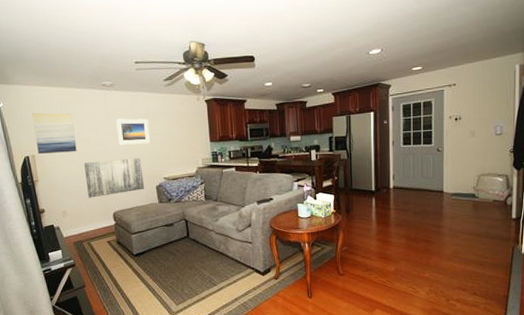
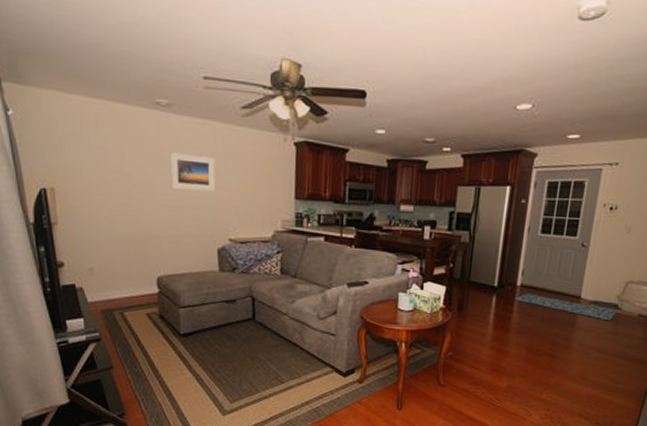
wall art: present [32,112,77,154] -> none [54,129,114,191]
wall art: present [83,157,144,198] -> none [122,206,202,255]
rug: none [390,193,475,208] -> present [514,293,617,321]

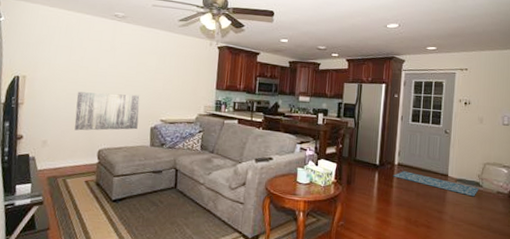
wall art: none [122,206,202,255] -> present [74,91,140,131]
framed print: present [170,152,216,192] -> none [118,51,155,82]

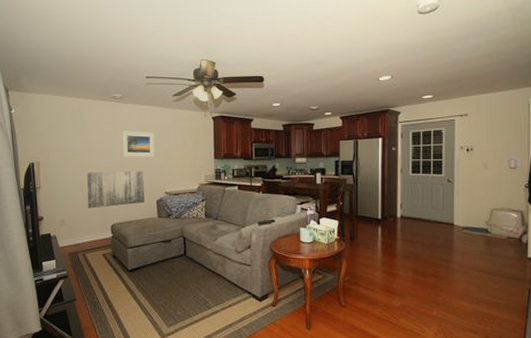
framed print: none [118,51,155,82] -> present [122,131,155,157]
rug: present [393,171,479,197] -> none [397,223,487,244]

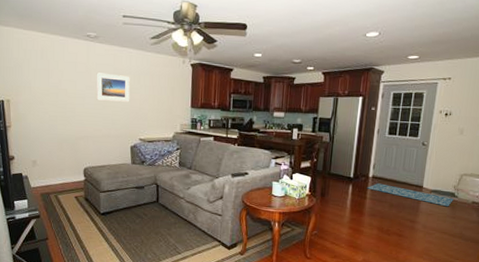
wall art: present [86,170,145,209] -> none [59,113,119,151]
rug: none [397,223,487,244] -> present [367,183,454,207]

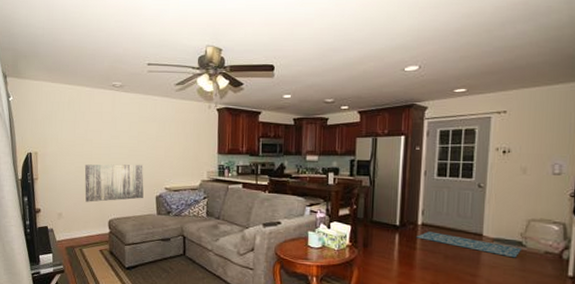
wall art: none [59,113,119,151] -> present [84,164,144,202]
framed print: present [96,72,130,102] -> none [121,121,156,151]

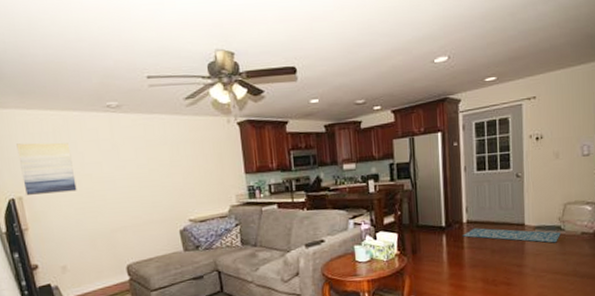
wall art: none [39,109,80,152] -> present [16,142,77,195]
wall art: present [84,164,144,202] -> none [86,196,165,249]

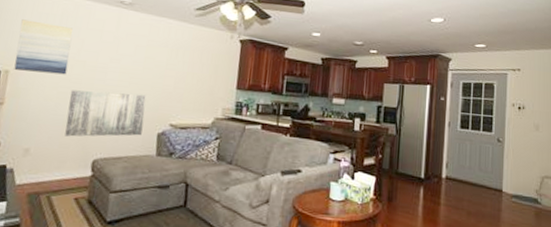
wall art: none [86,196,165,249] -> present [65,90,147,137]
rug: present [463,228,561,243] -> none [441,185,537,216]

